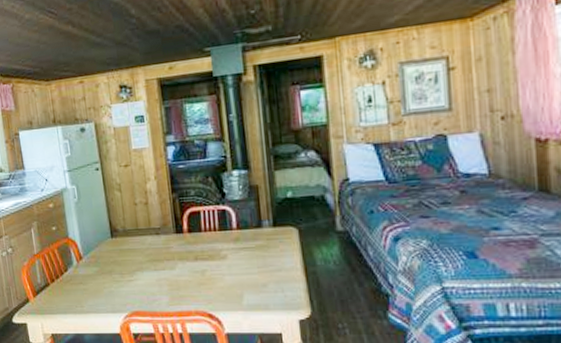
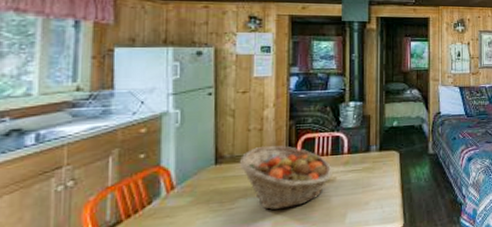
fruit basket: none [132,219,223,285] -> present [240,145,332,210]

